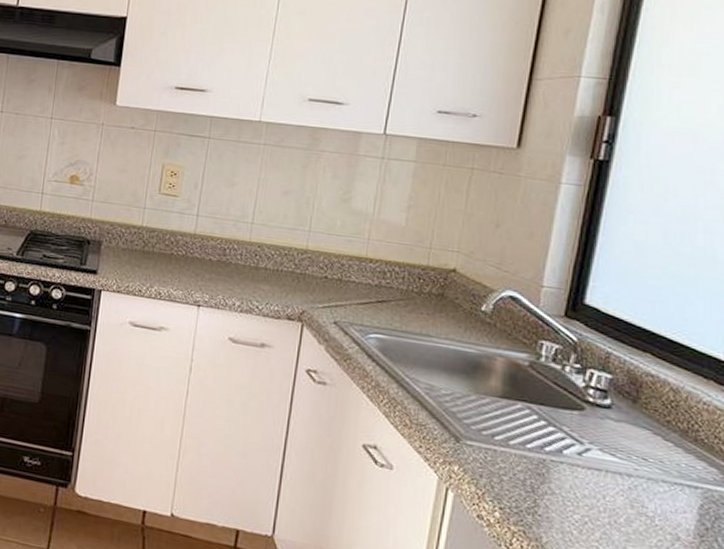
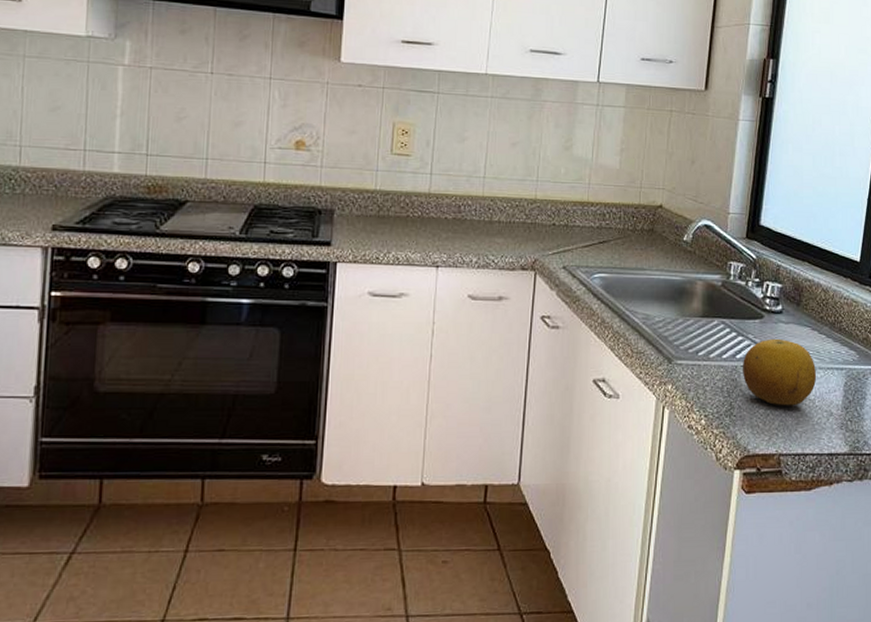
fruit: none [553,435,658,520] -> present [743,338,817,406]

